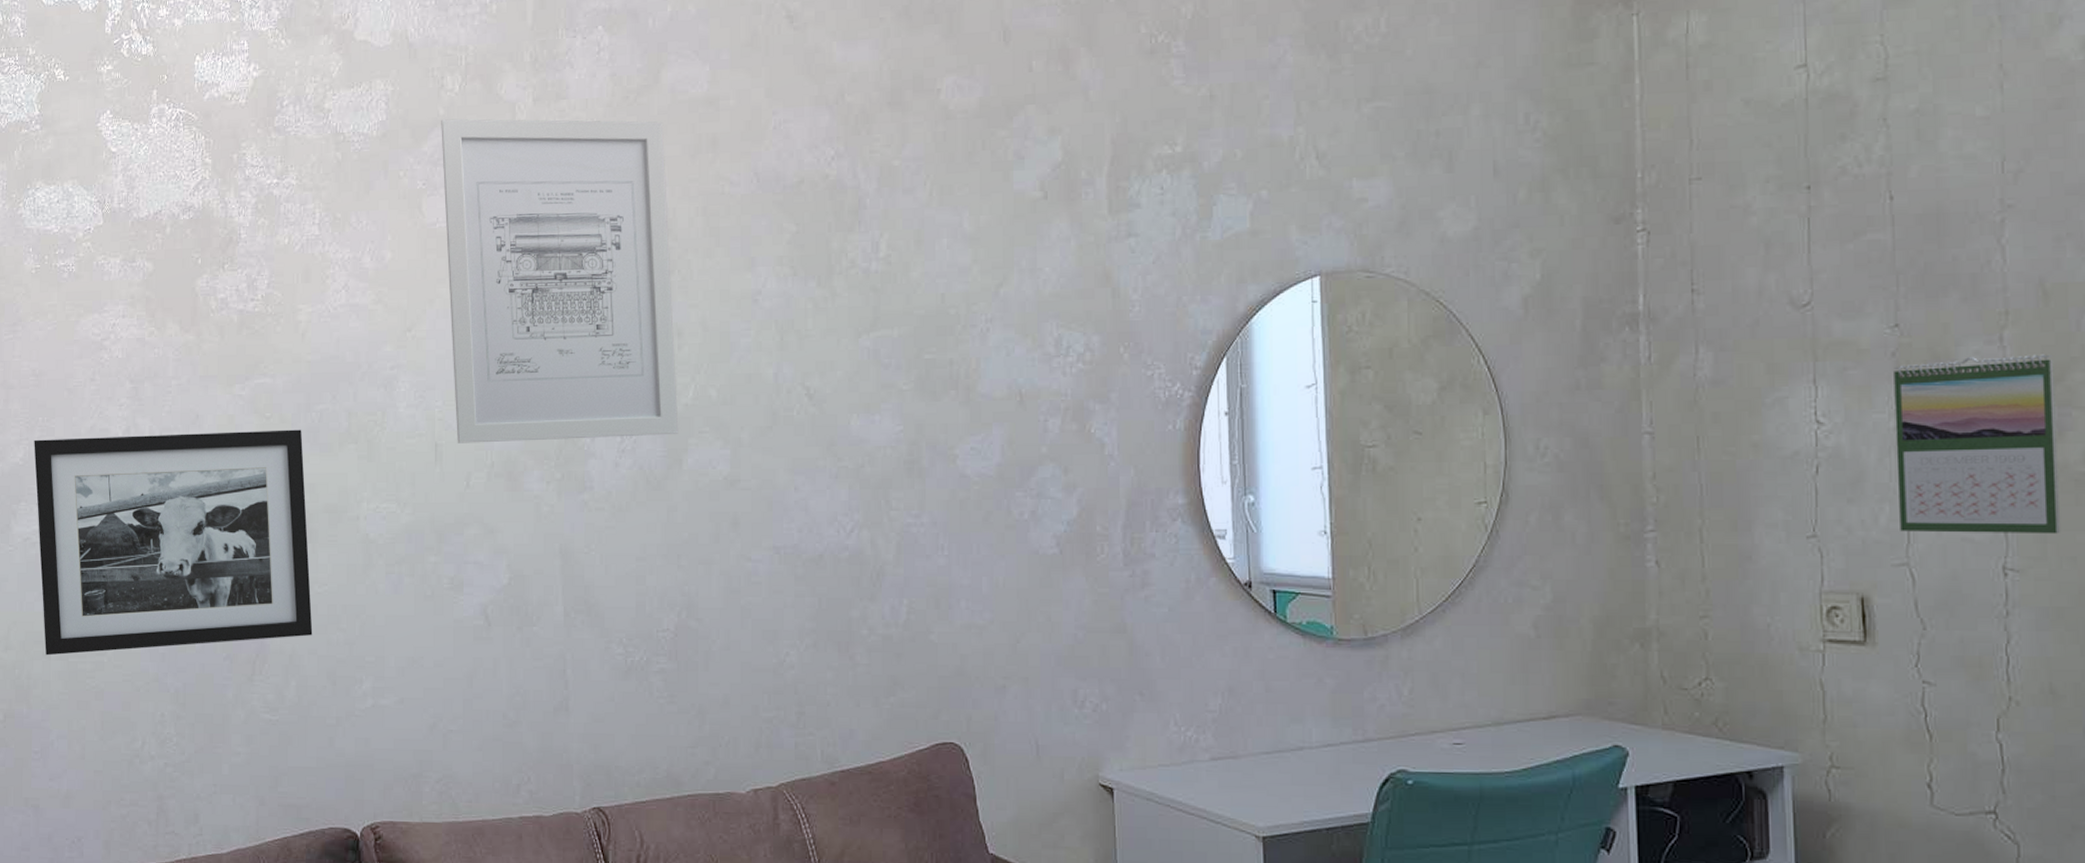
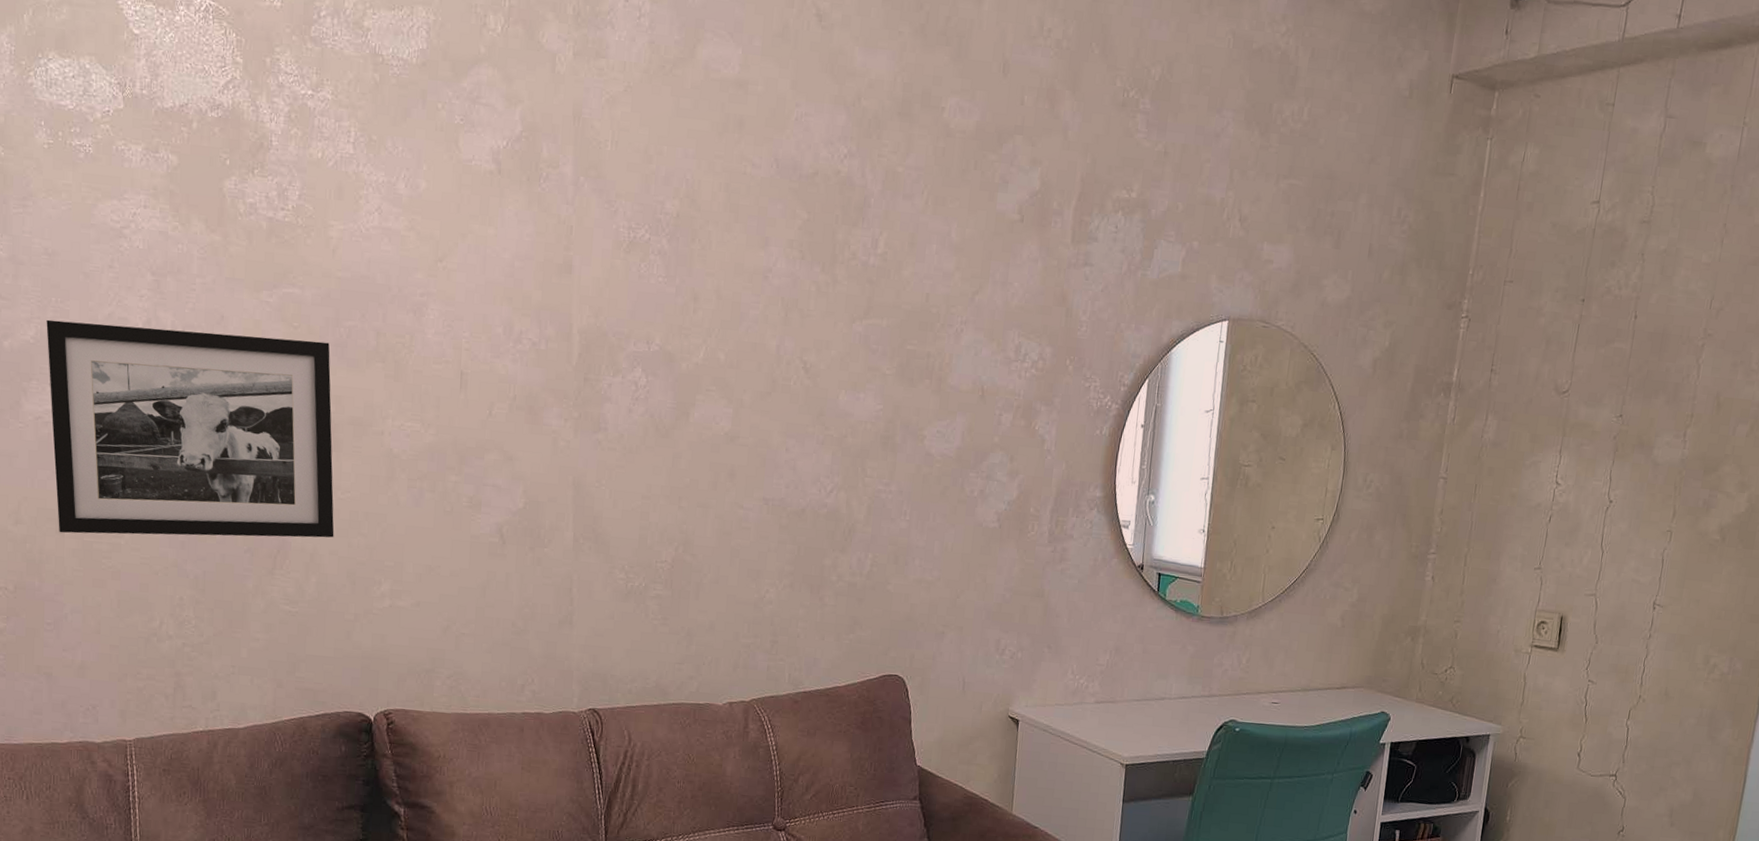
wall art: present [441,118,679,443] -> none [481,58,696,389]
calendar: present [1894,354,2061,535] -> none [1595,446,1715,583]

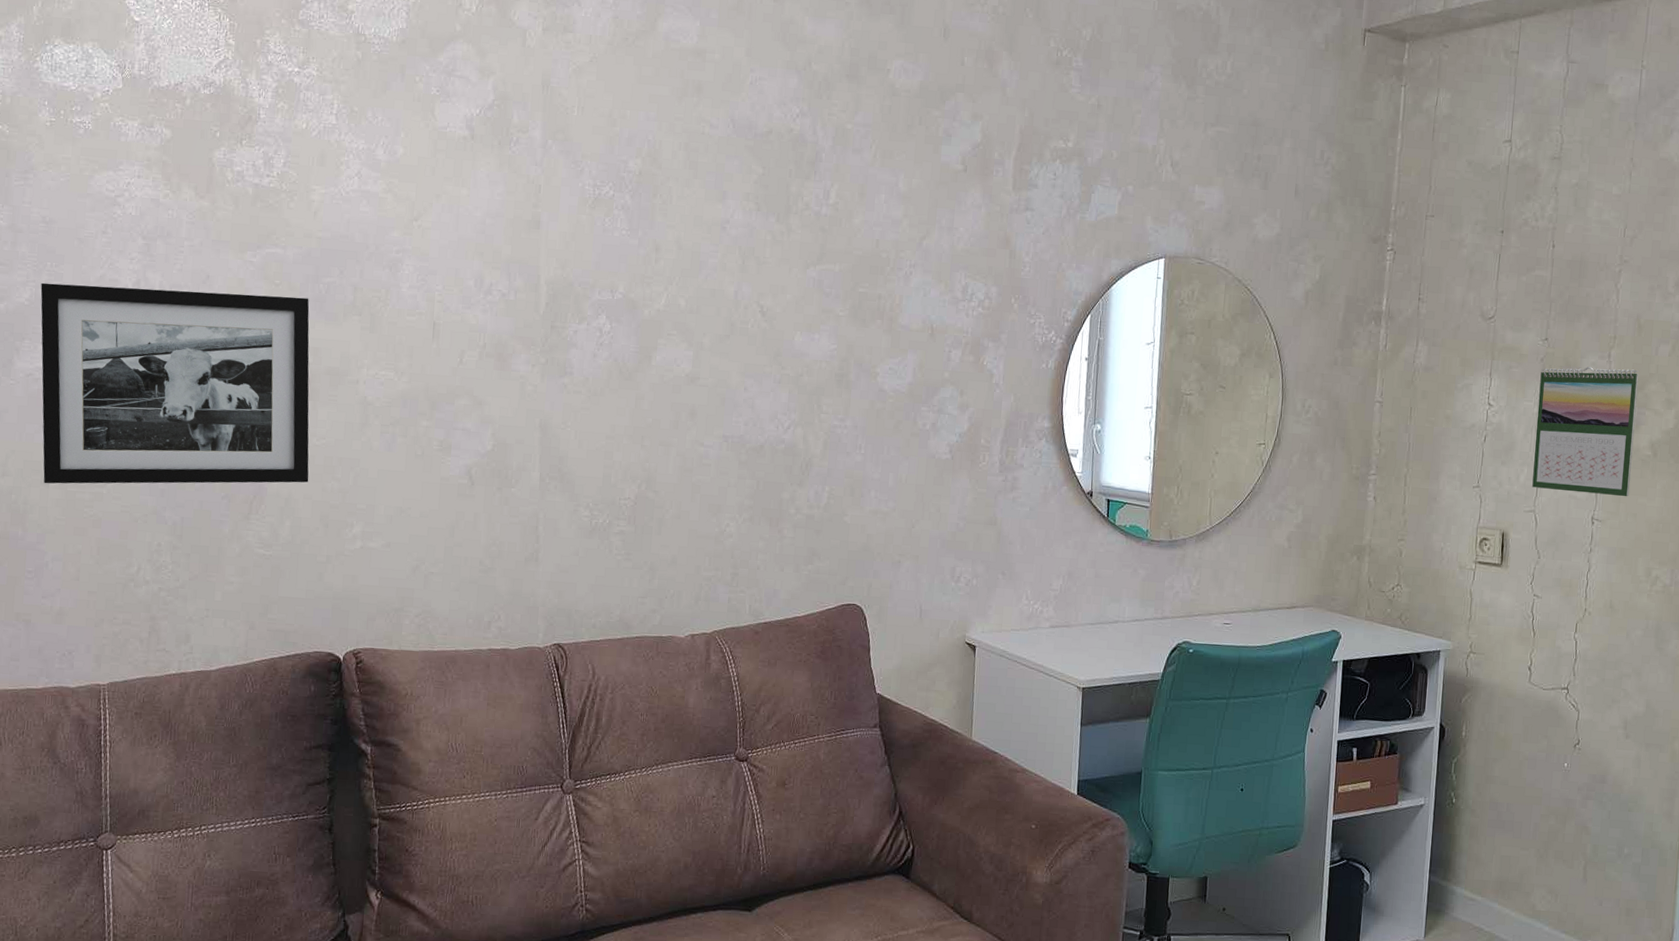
calendar: none [1595,446,1715,583] -> present [1532,367,1640,497]

